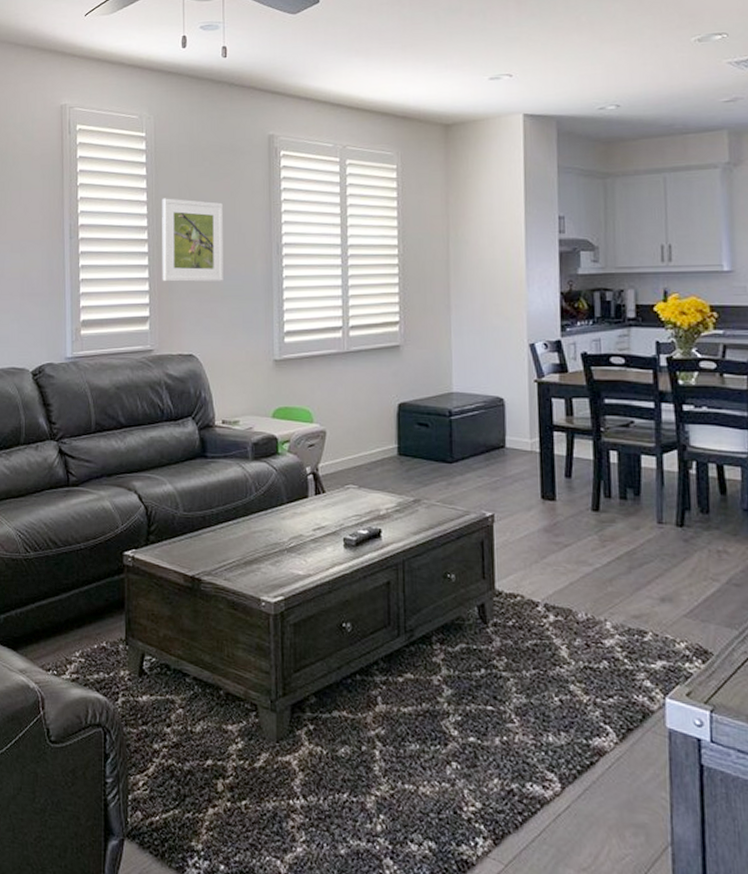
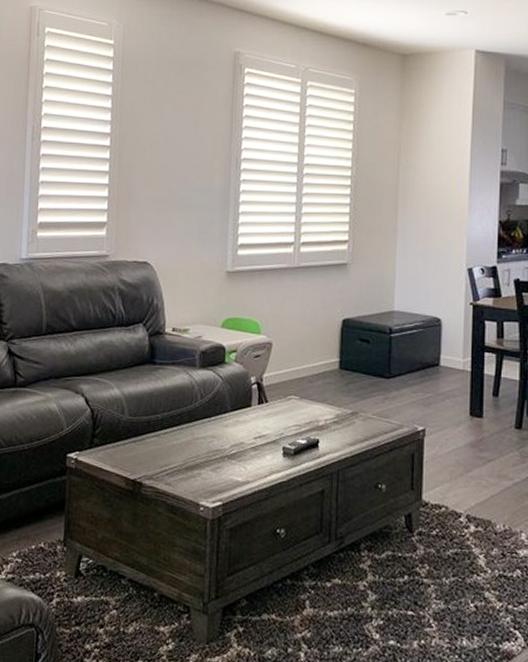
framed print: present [162,198,223,282] -> none [122,106,186,193]

